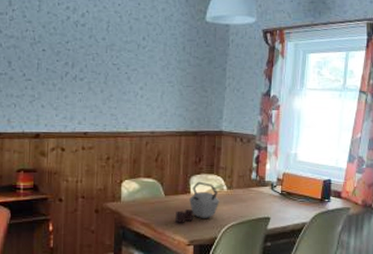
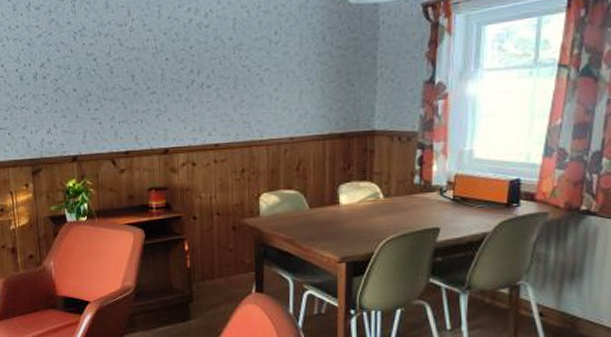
kettle: present [175,181,220,223] -> none [323,190,375,238]

